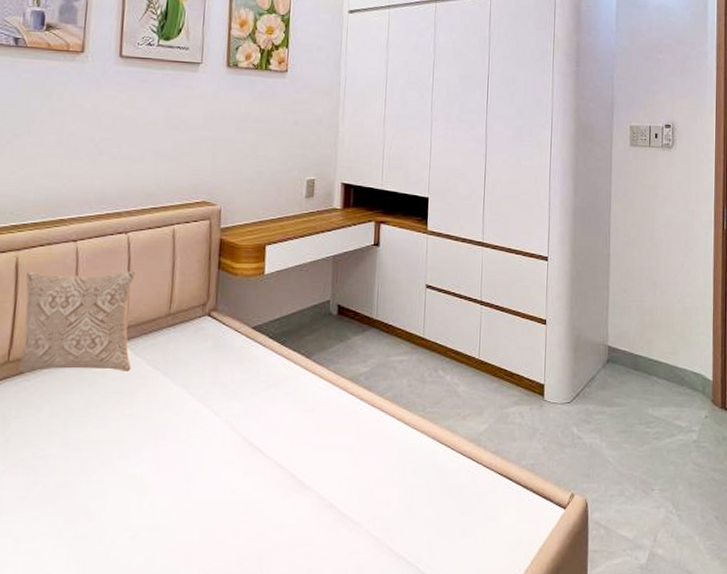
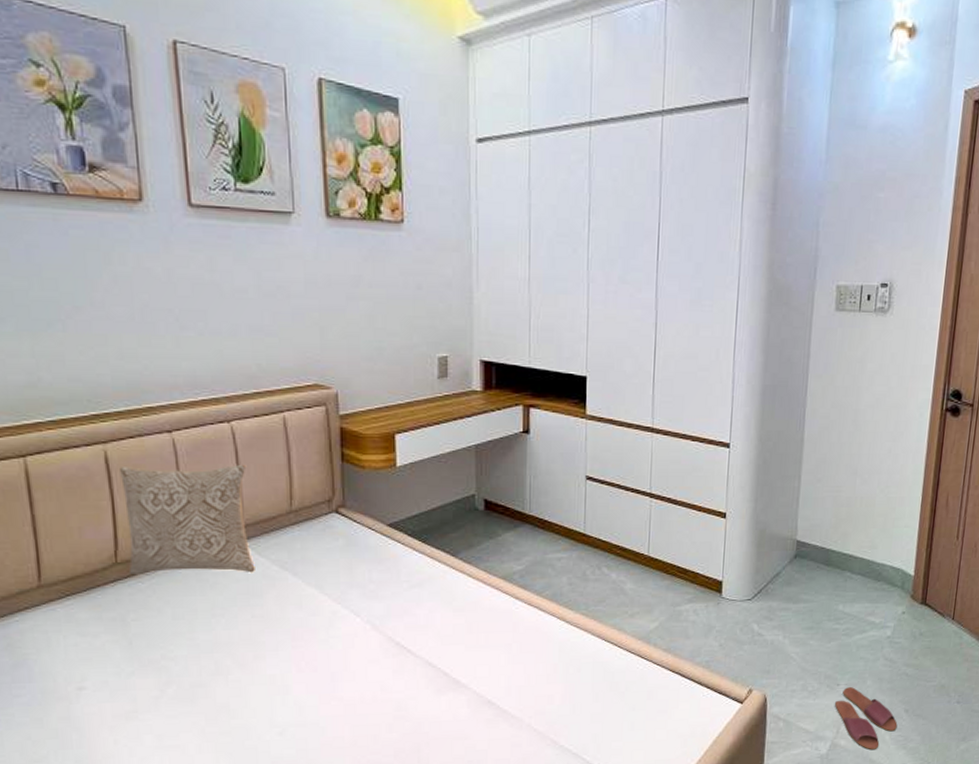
slippers: none [651,492,710,560] -> present [835,687,898,750]

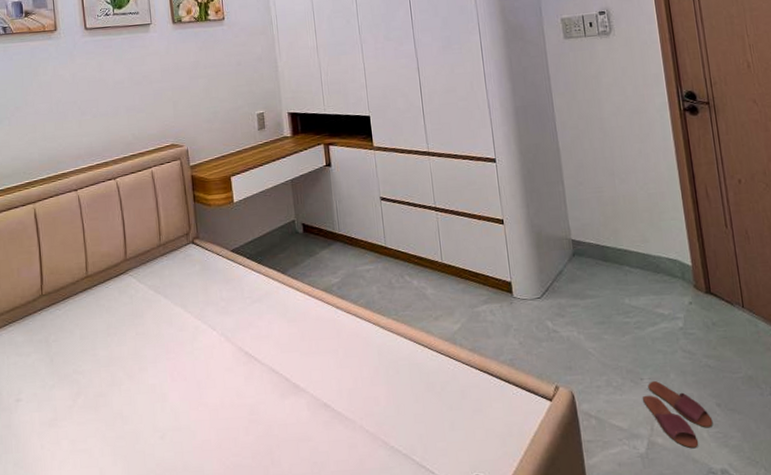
pillow: present [120,464,255,576] -> none [44,210,137,305]

